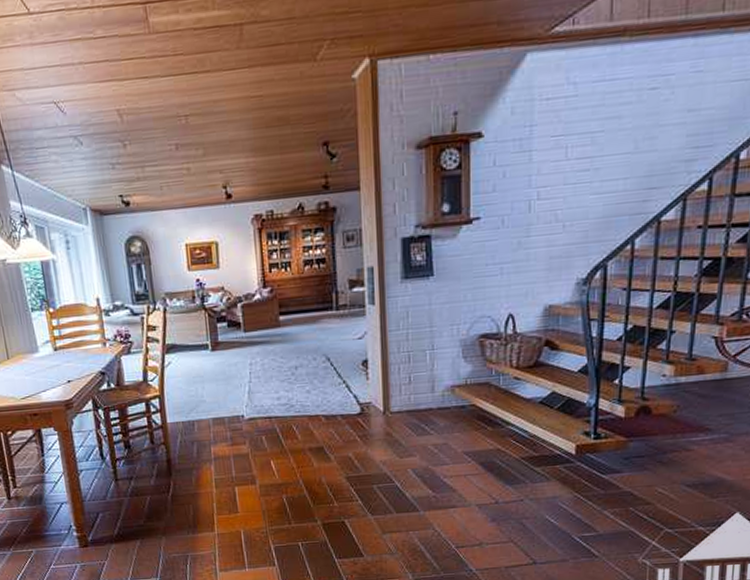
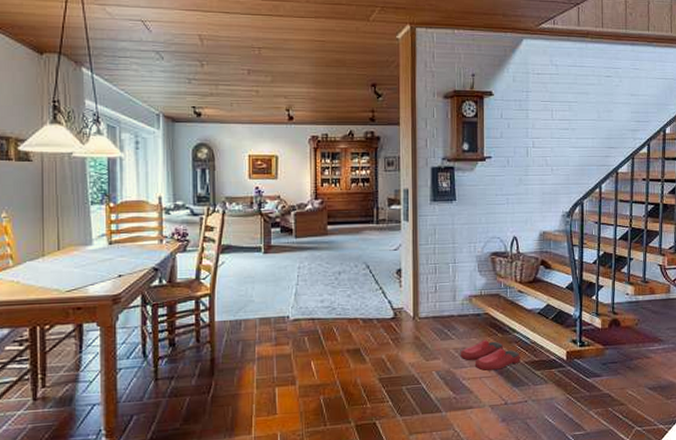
slippers: none [440,433,516,468] -> present [460,339,521,371]

